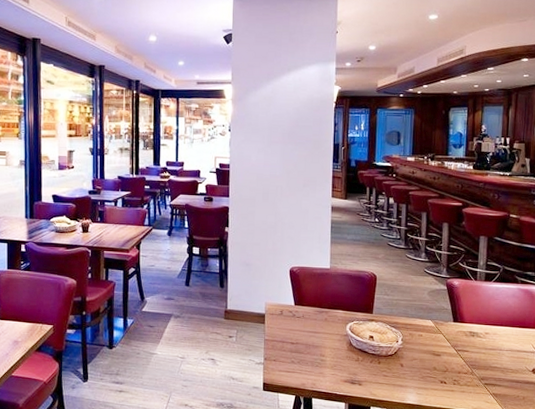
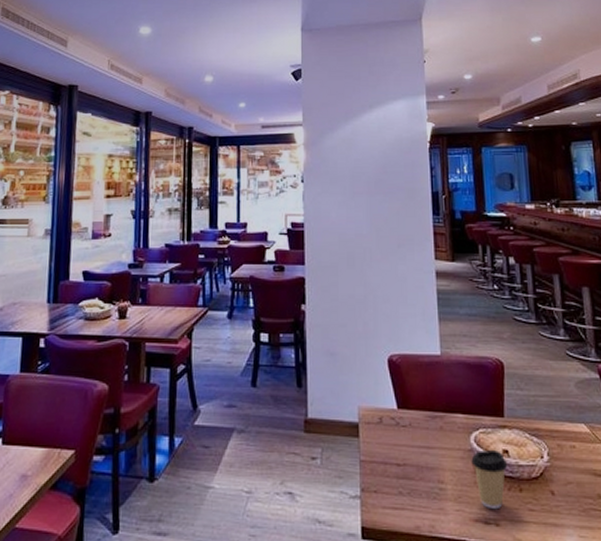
coffee cup: none [345,335,372,375] -> present [471,449,508,510]

